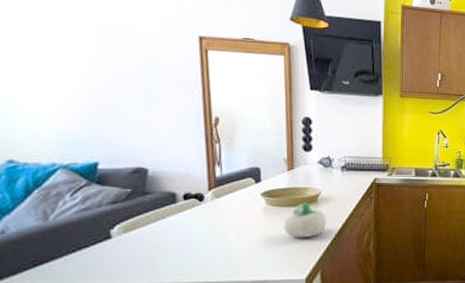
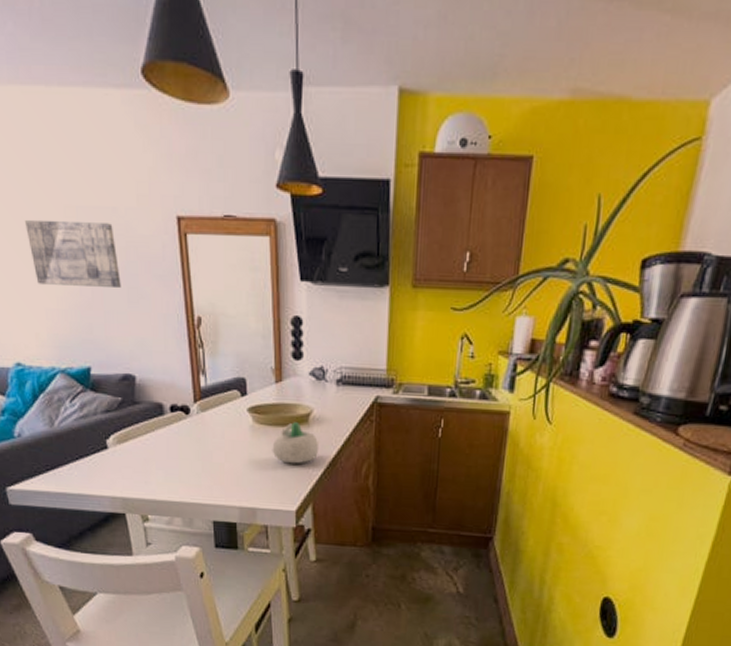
wall art: none [35,30,138,93] -> present [25,220,121,289]

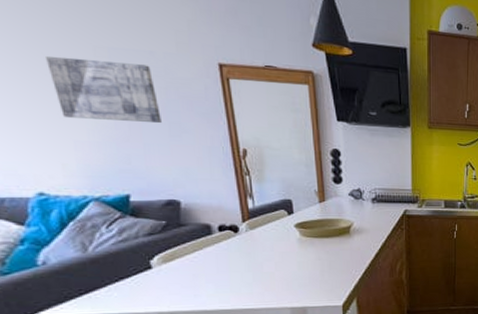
succulent planter: present [272,422,320,464] -> none [318,234,360,268]

